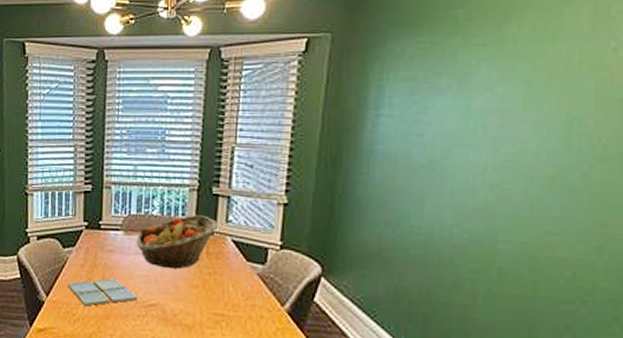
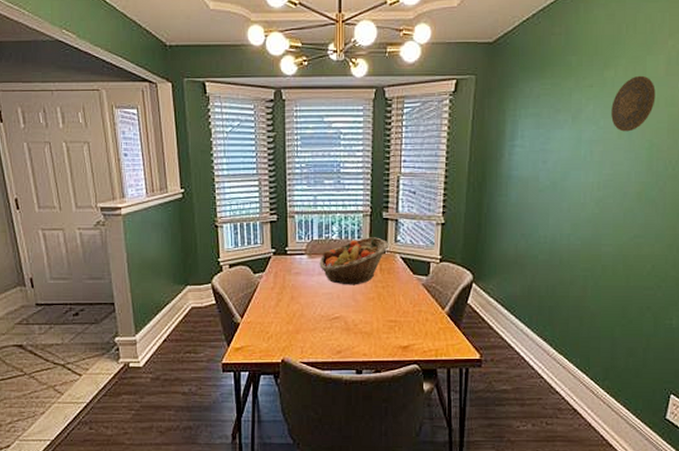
drink coaster: present [67,278,138,306] -> none [260,298,323,324]
decorative plate: none [512,31,577,101] -> present [611,75,656,132]

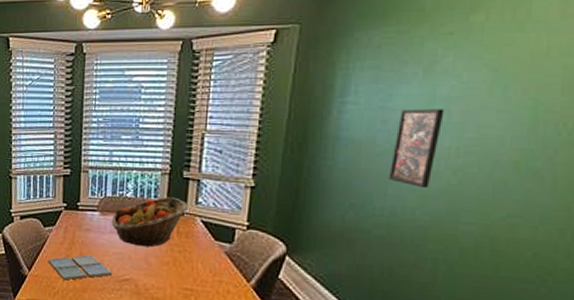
drink coaster: none [260,298,323,324] -> present [48,255,112,281]
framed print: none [549,150,588,218] -> present [388,109,445,189]
decorative plate: present [611,75,656,132] -> none [478,19,545,87]

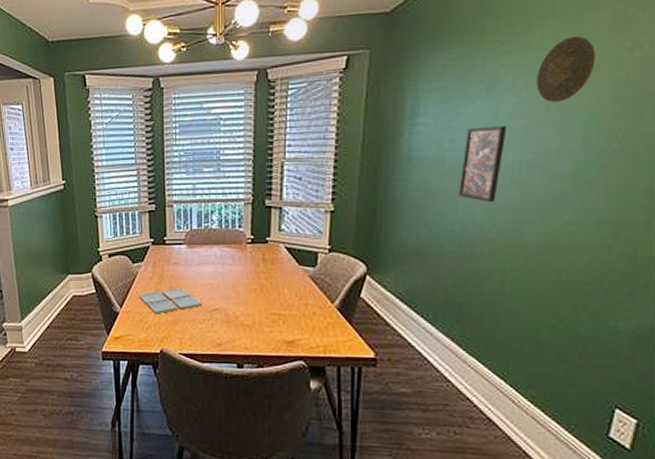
fruit basket: present [111,197,189,247] -> none [198,226,273,276]
decorative plate: none [478,19,545,87] -> present [537,35,596,103]

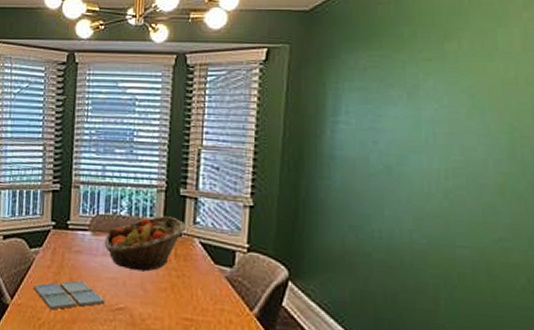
fruit basket: none [198,226,273,276] -> present [104,216,187,272]
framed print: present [458,126,507,203] -> none [384,130,431,211]
decorative plate: present [537,35,596,103] -> none [456,49,513,112]

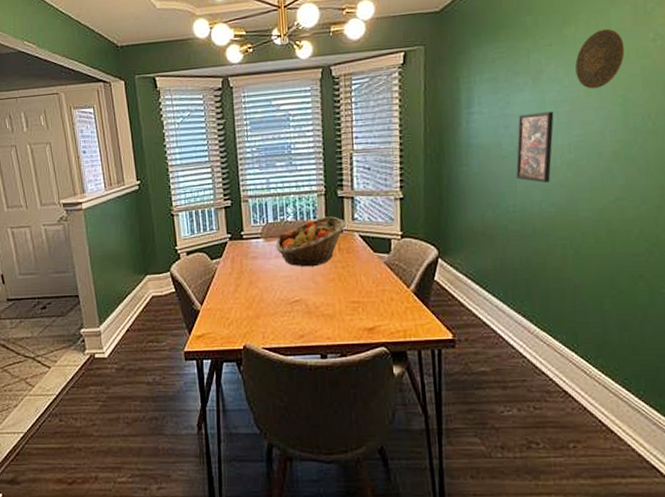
drink coaster: present [33,280,105,310] -> none [219,282,283,310]
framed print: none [384,130,431,211] -> present [516,111,554,183]
decorative plate: none [456,49,513,112] -> present [575,28,625,89]

